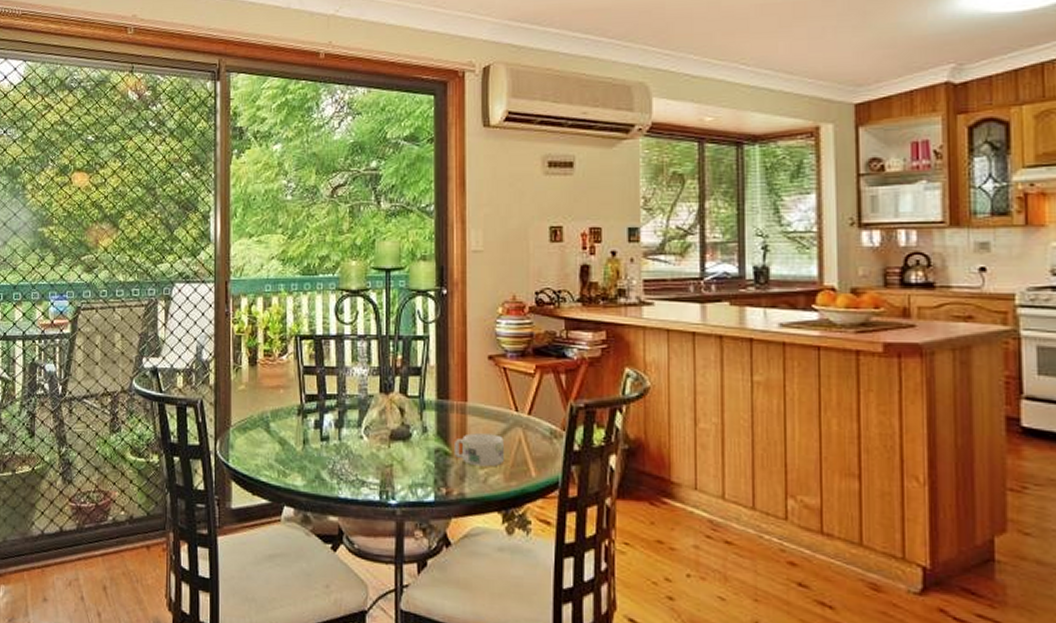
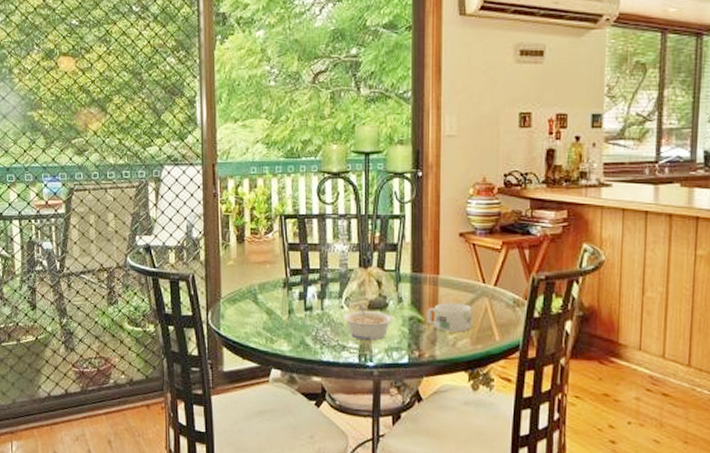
legume: none [362,434,418,476] -> present [343,304,393,341]

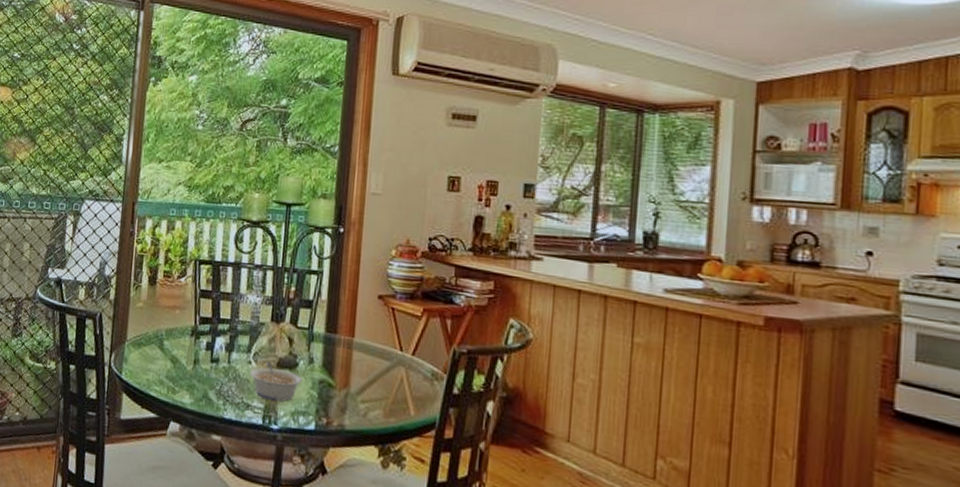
mug: present [427,303,471,333] -> none [338,368,386,402]

